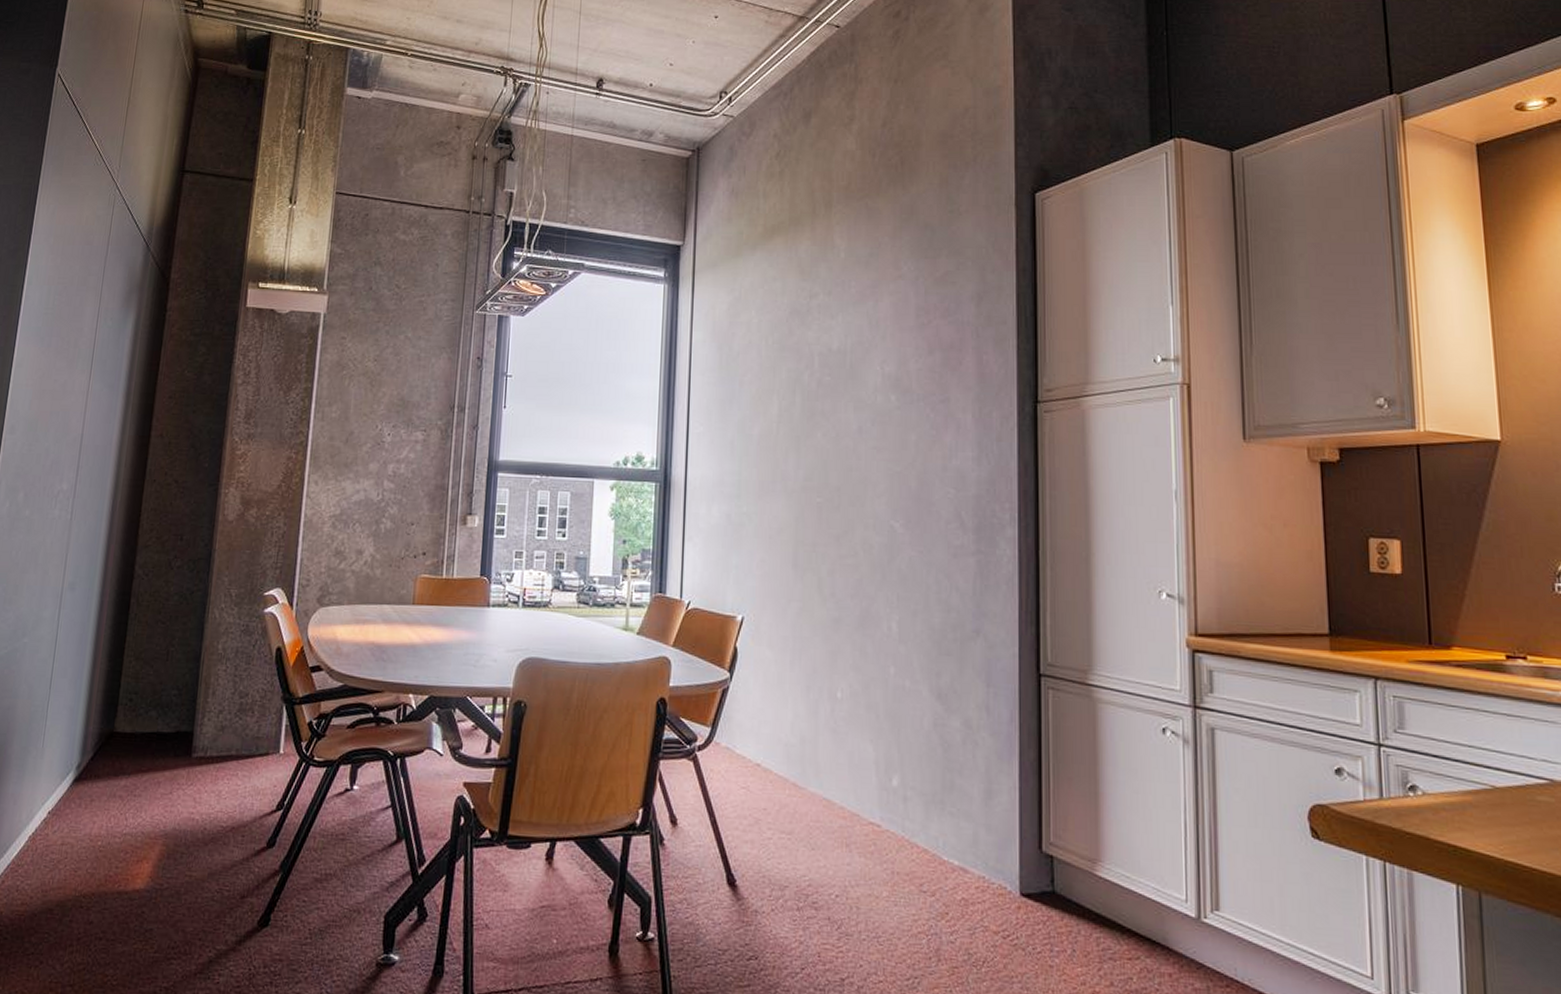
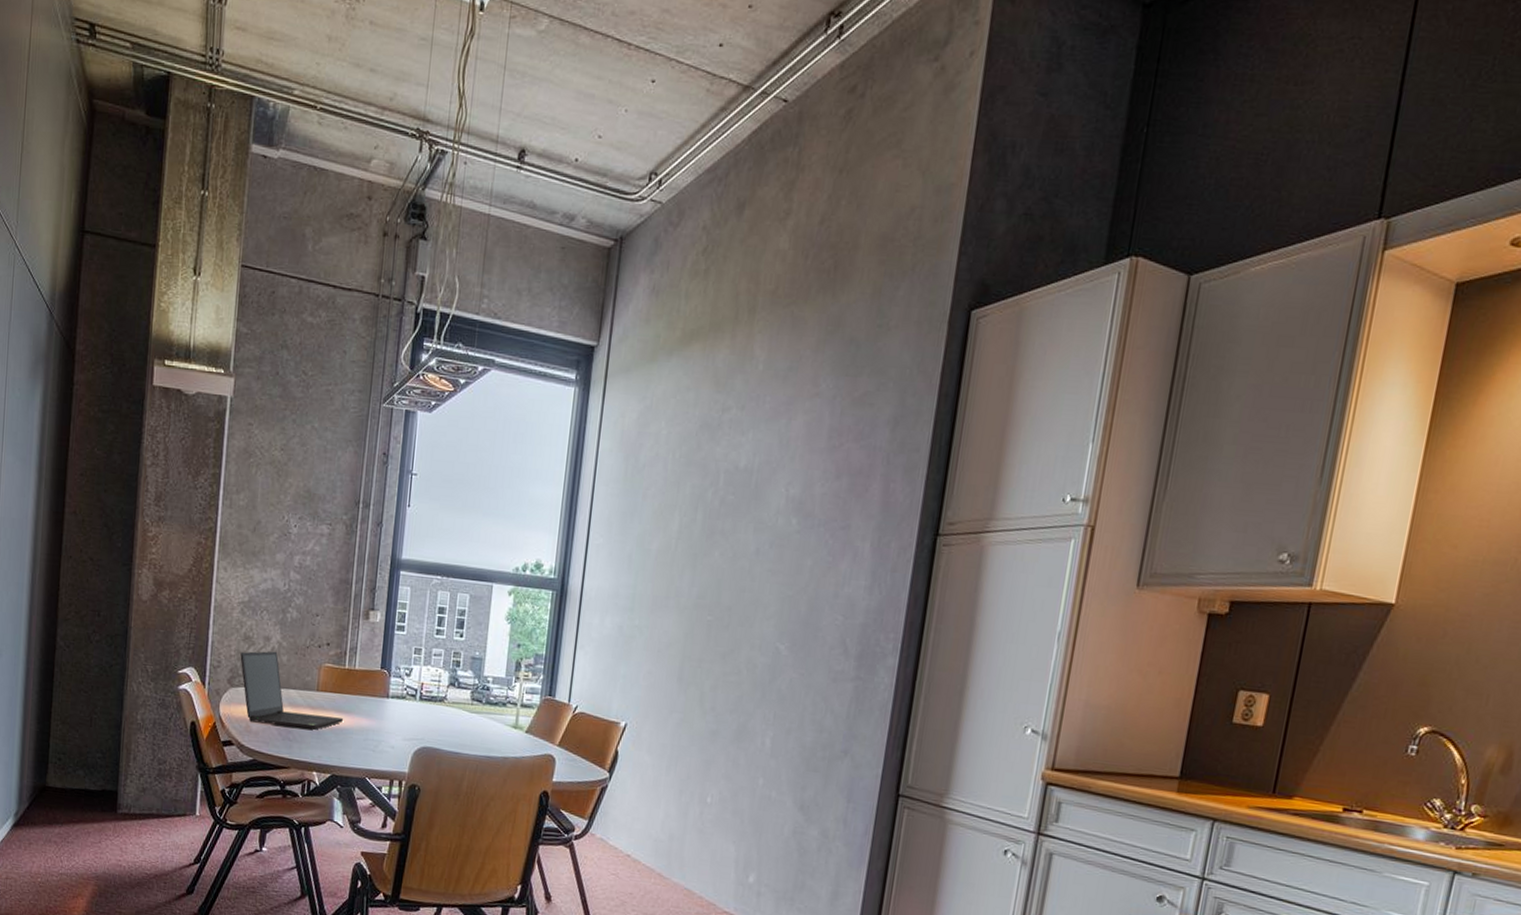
laptop: none [331,565,441,647] -> present [240,651,343,730]

